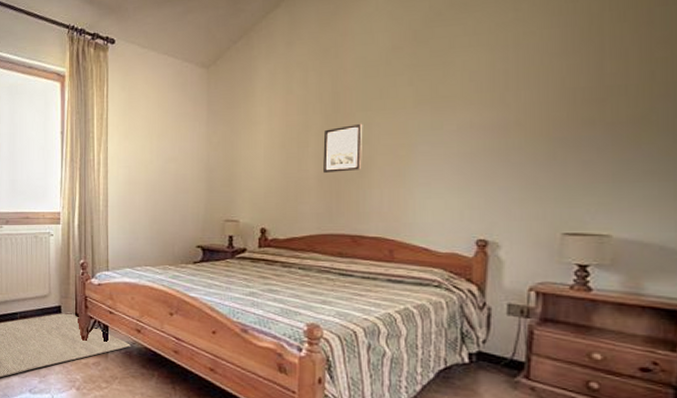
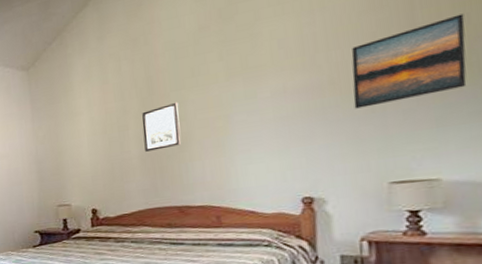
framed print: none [537,70,650,154] -> present [351,13,467,109]

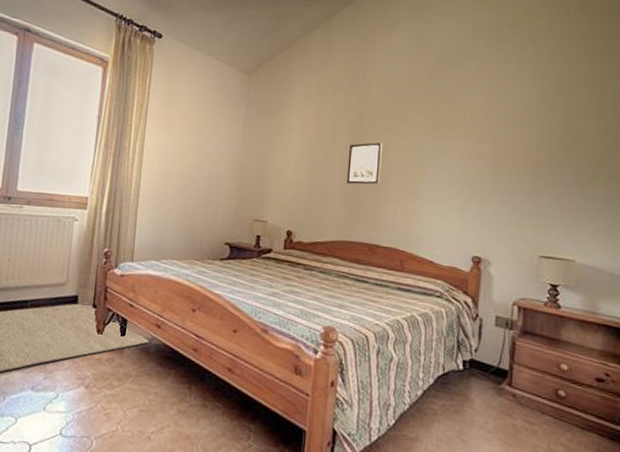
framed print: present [351,13,467,109] -> none [521,126,603,187]

